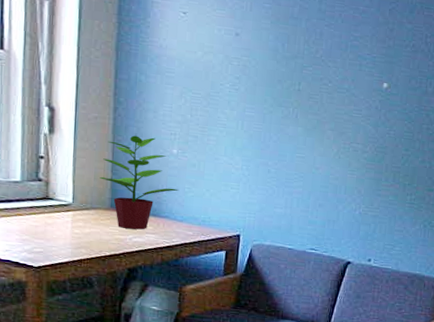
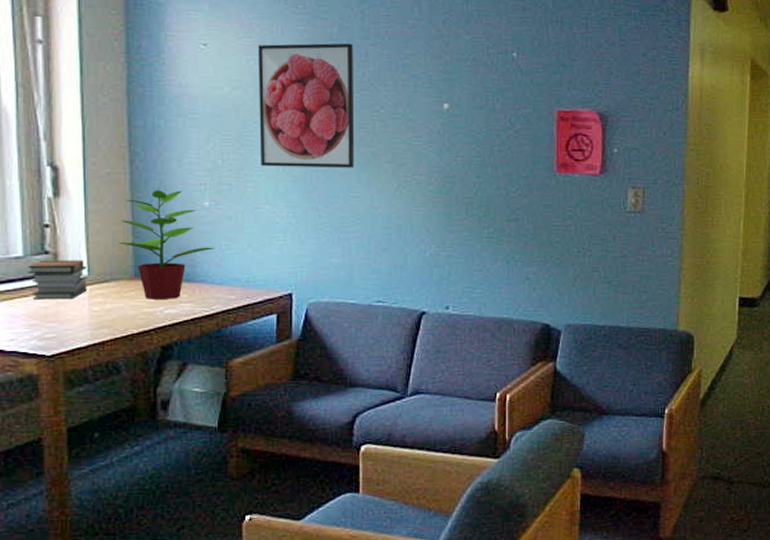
book stack: none [24,185,72,222] -> present [28,260,87,300]
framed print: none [223,17,310,132] -> present [258,43,355,168]

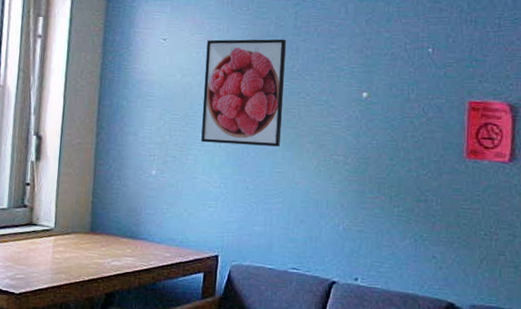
book stack: present [28,260,87,300] -> none [9,212,54,247]
potted plant: present [119,187,216,299] -> none [81,156,158,253]

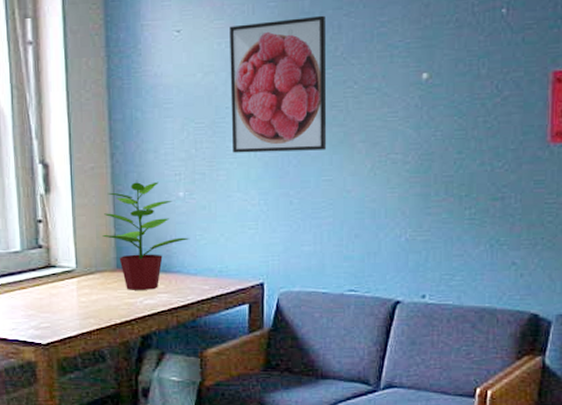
potted plant: none [81,156,158,253] -> present [102,179,190,290]

